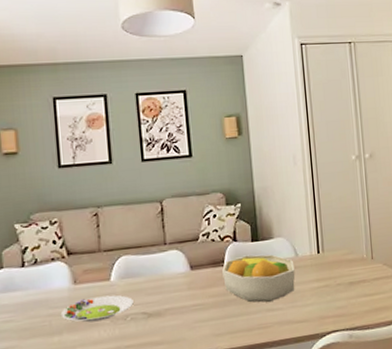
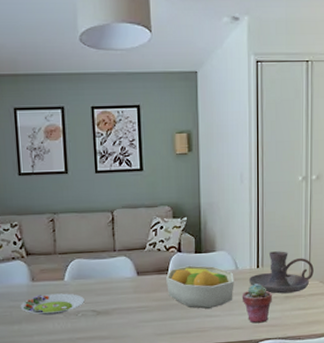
potted succulent: none [304,270,336,315] -> present [242,283,272,324]
candle holder: none [310,233,376,280] -> present [248,251,314,294]

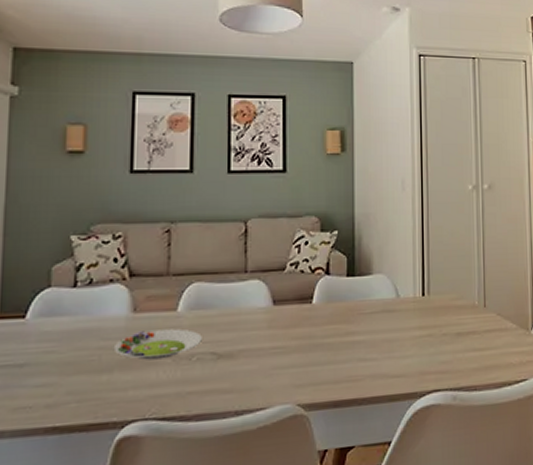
fruit bowl: present [166,265,234,310] -> none [310,292,395,351]
potted succulent: present [242,283,272,324] -> none [404,316,441,370]
candle holder: present [248,251,314,294] -> none [412,275,490,330]

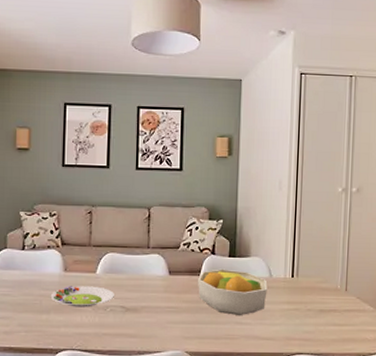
fruit bowl: none [310,292,395,351] -> present [198,269,268,316]

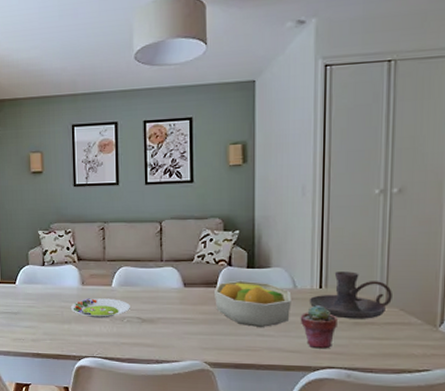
potted succulent: none [274,294,306,336] -> present [300,305,337,349]
candle holder: none [282,262,351,307] -> present [309,271,392,319]

